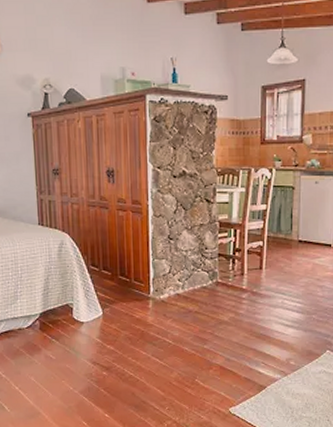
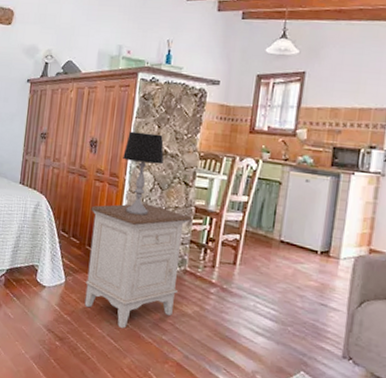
nightstand: none [118,225,218,346] -> present [84,203,193,328]
table lamp: none [142,156,184,239] -> present [123,131,164,216]

